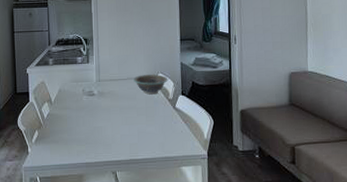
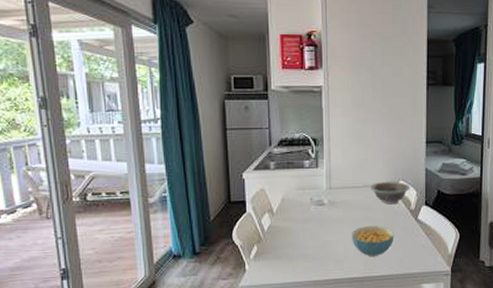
cereal bowl: none [118,113,156,142] -> present [352,225,395,257]

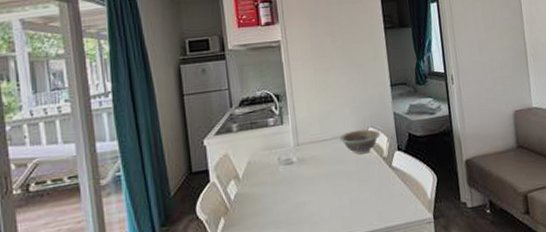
cereal bowl: present [352,225,395,257] -> none [325,178,371,214]

